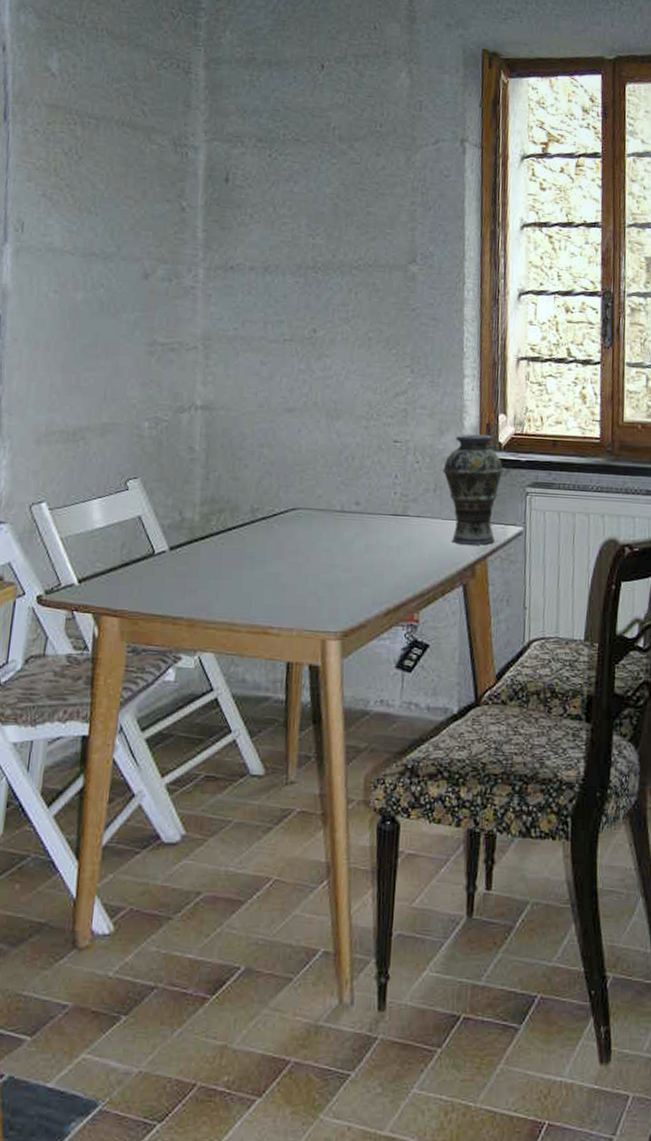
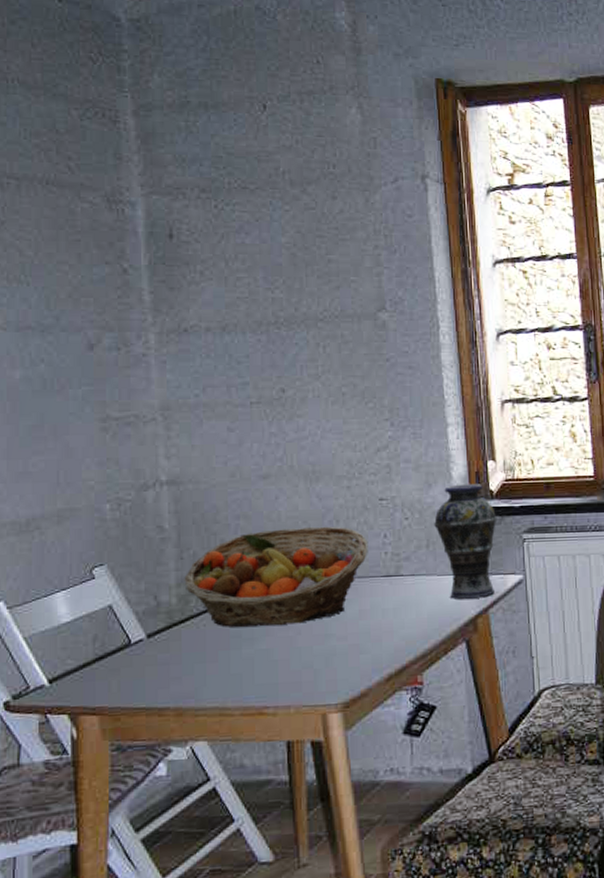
fruit basket: none [208,460,380,552] -> present [184,526,369,627]

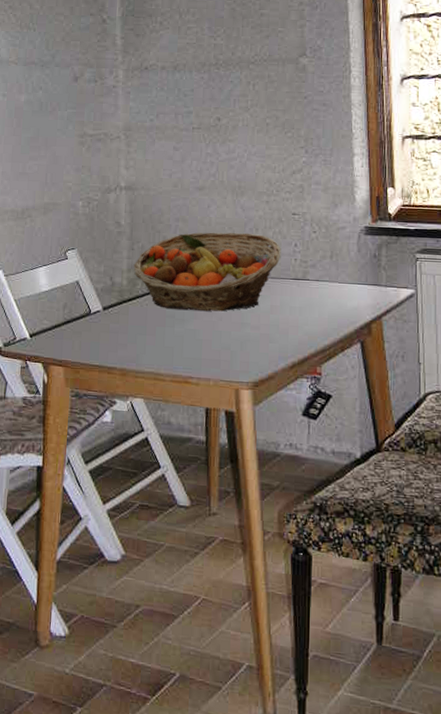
vase: present [434,484,497,599] -> none [338,206,394,306]

